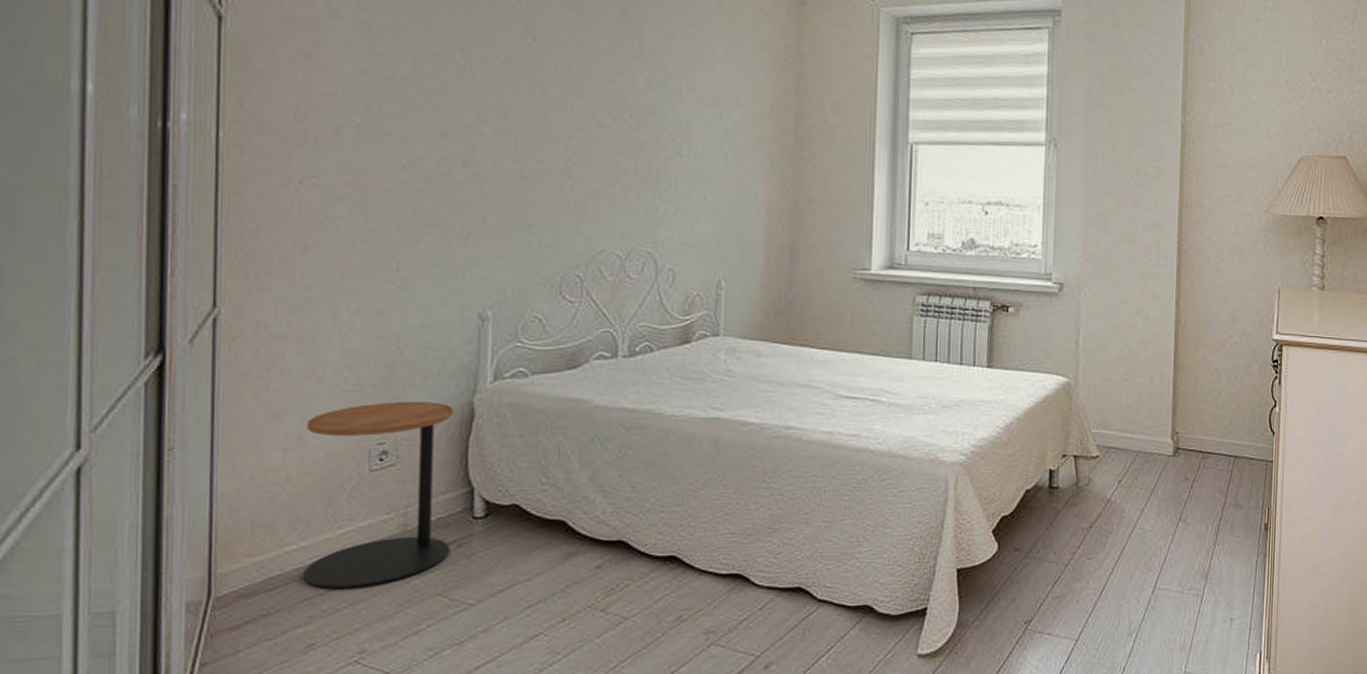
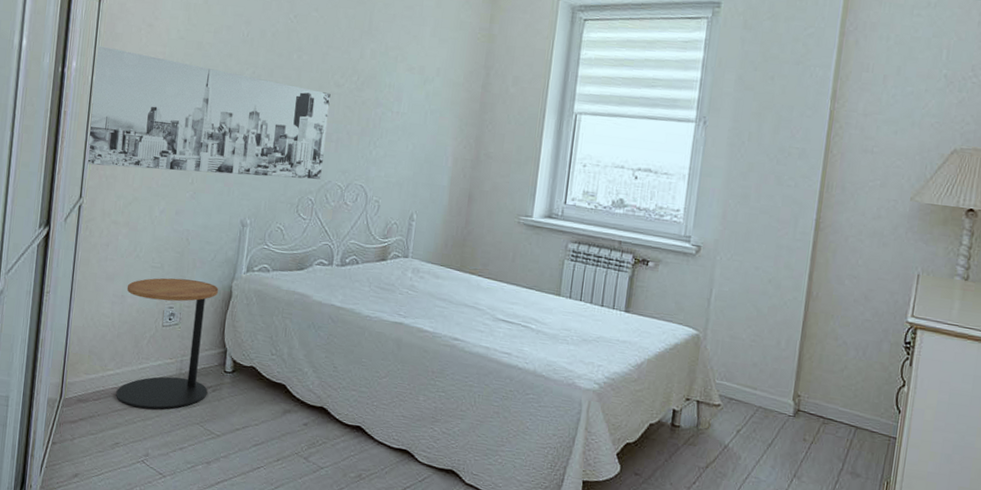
wall art: none [220,87,594,259] -> present [87,46,331,180]

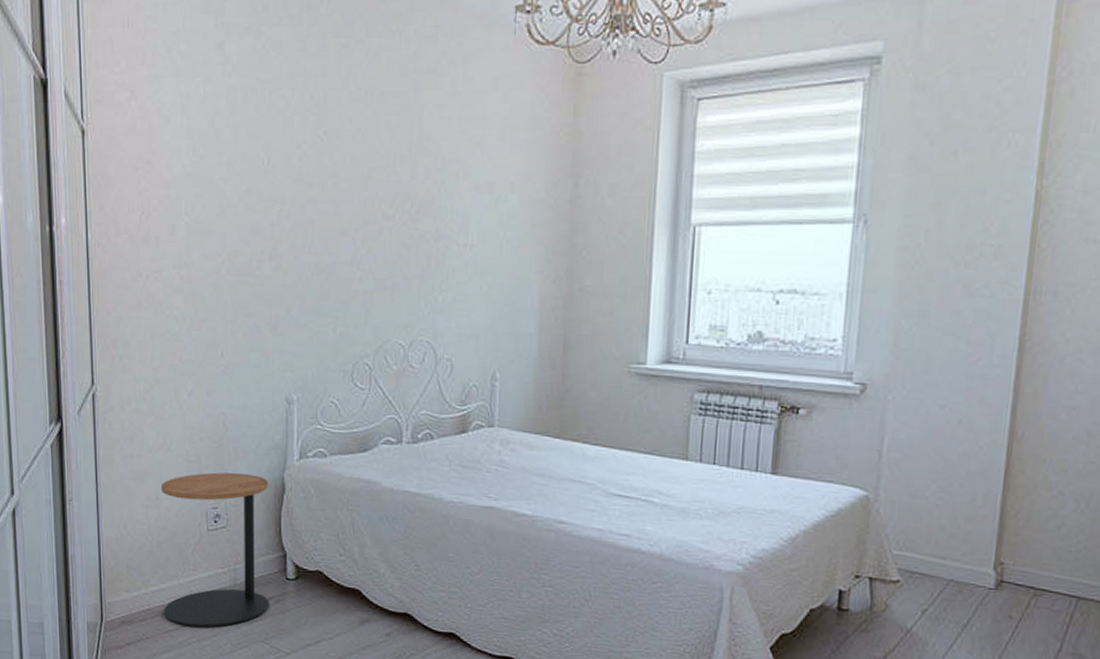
wall art: present [87,46,331,180] -> none [89,194,379,344]

